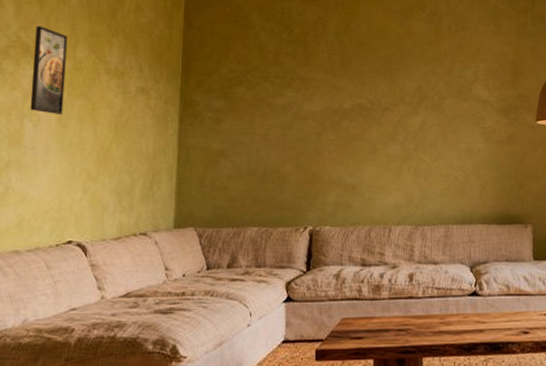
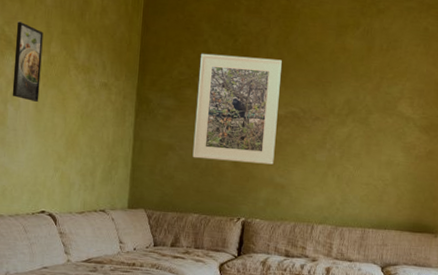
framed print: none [248,47,344,164] -> present [192,53,282,165]

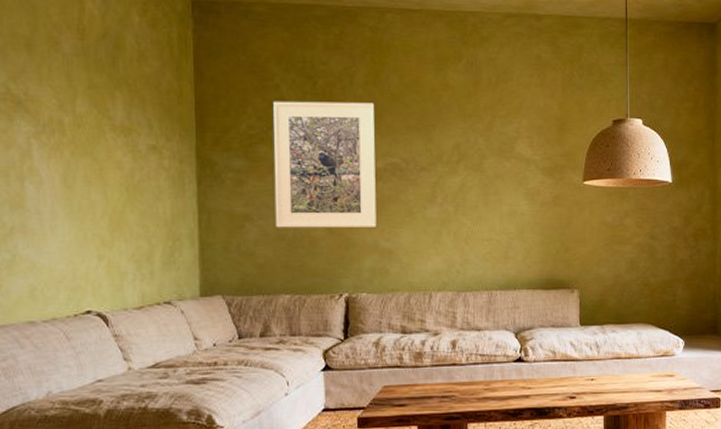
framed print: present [12,22,44,102] -> none [25,76,67,175]

